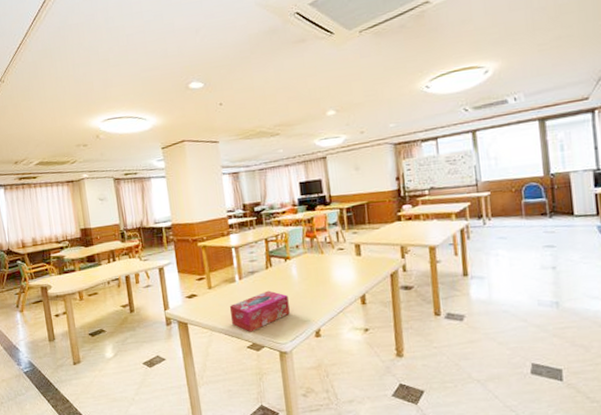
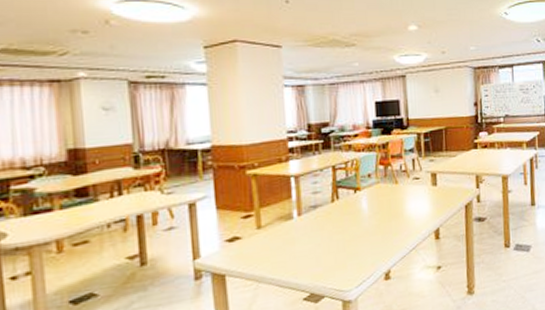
tissue box: present [230,290,290,332] -> none [284,228,357,281]

